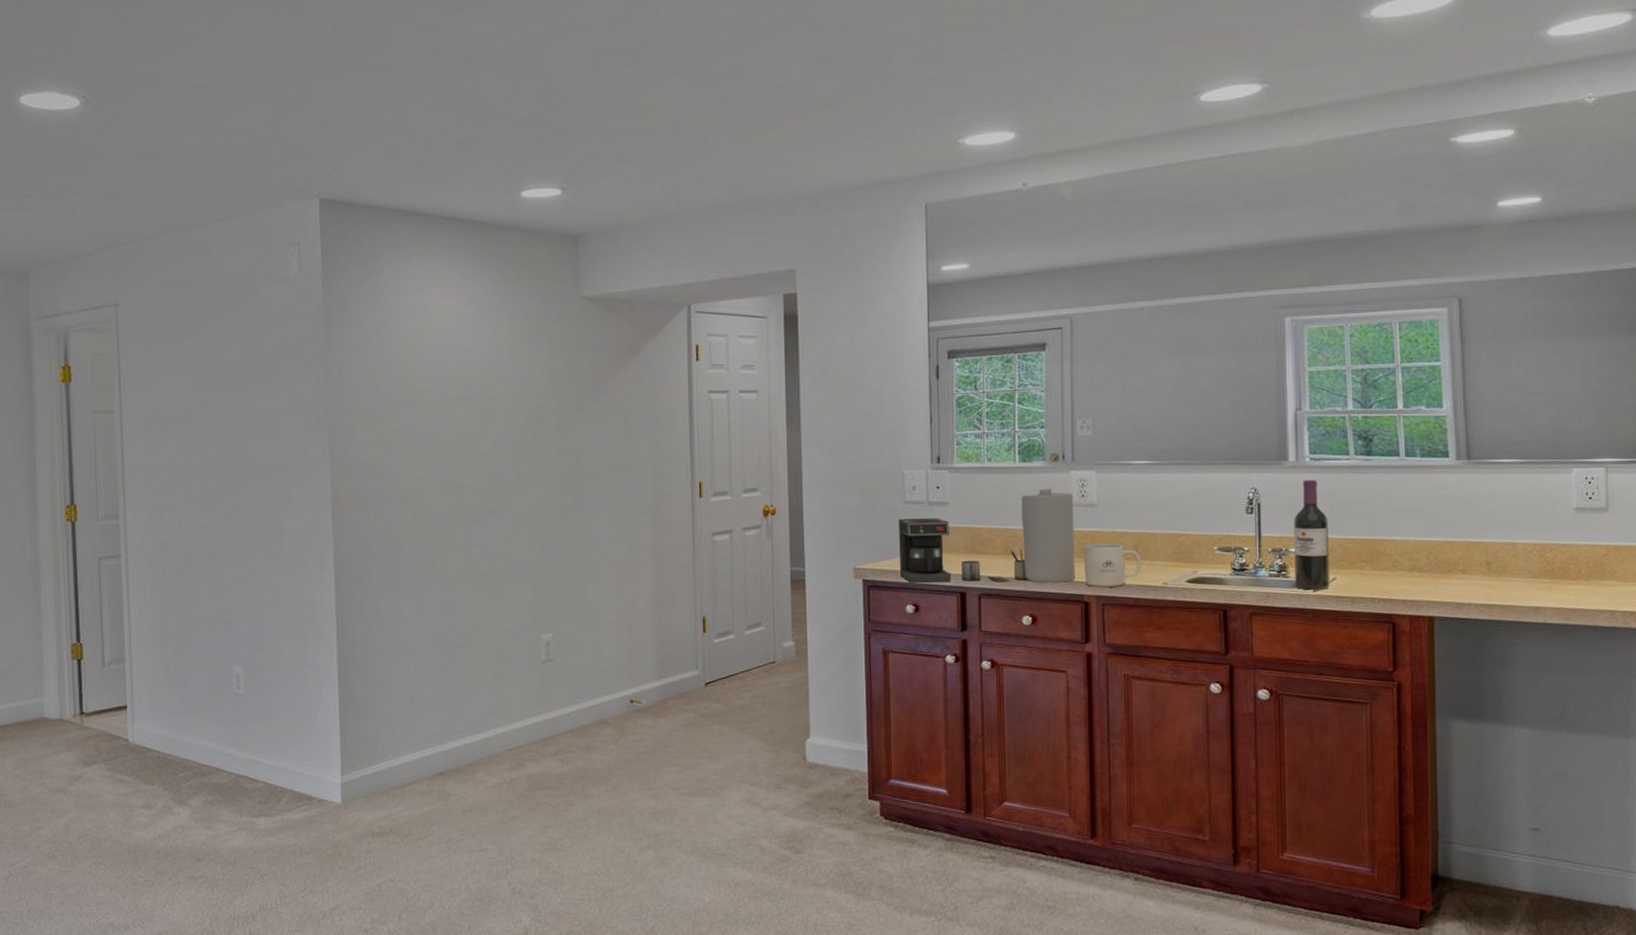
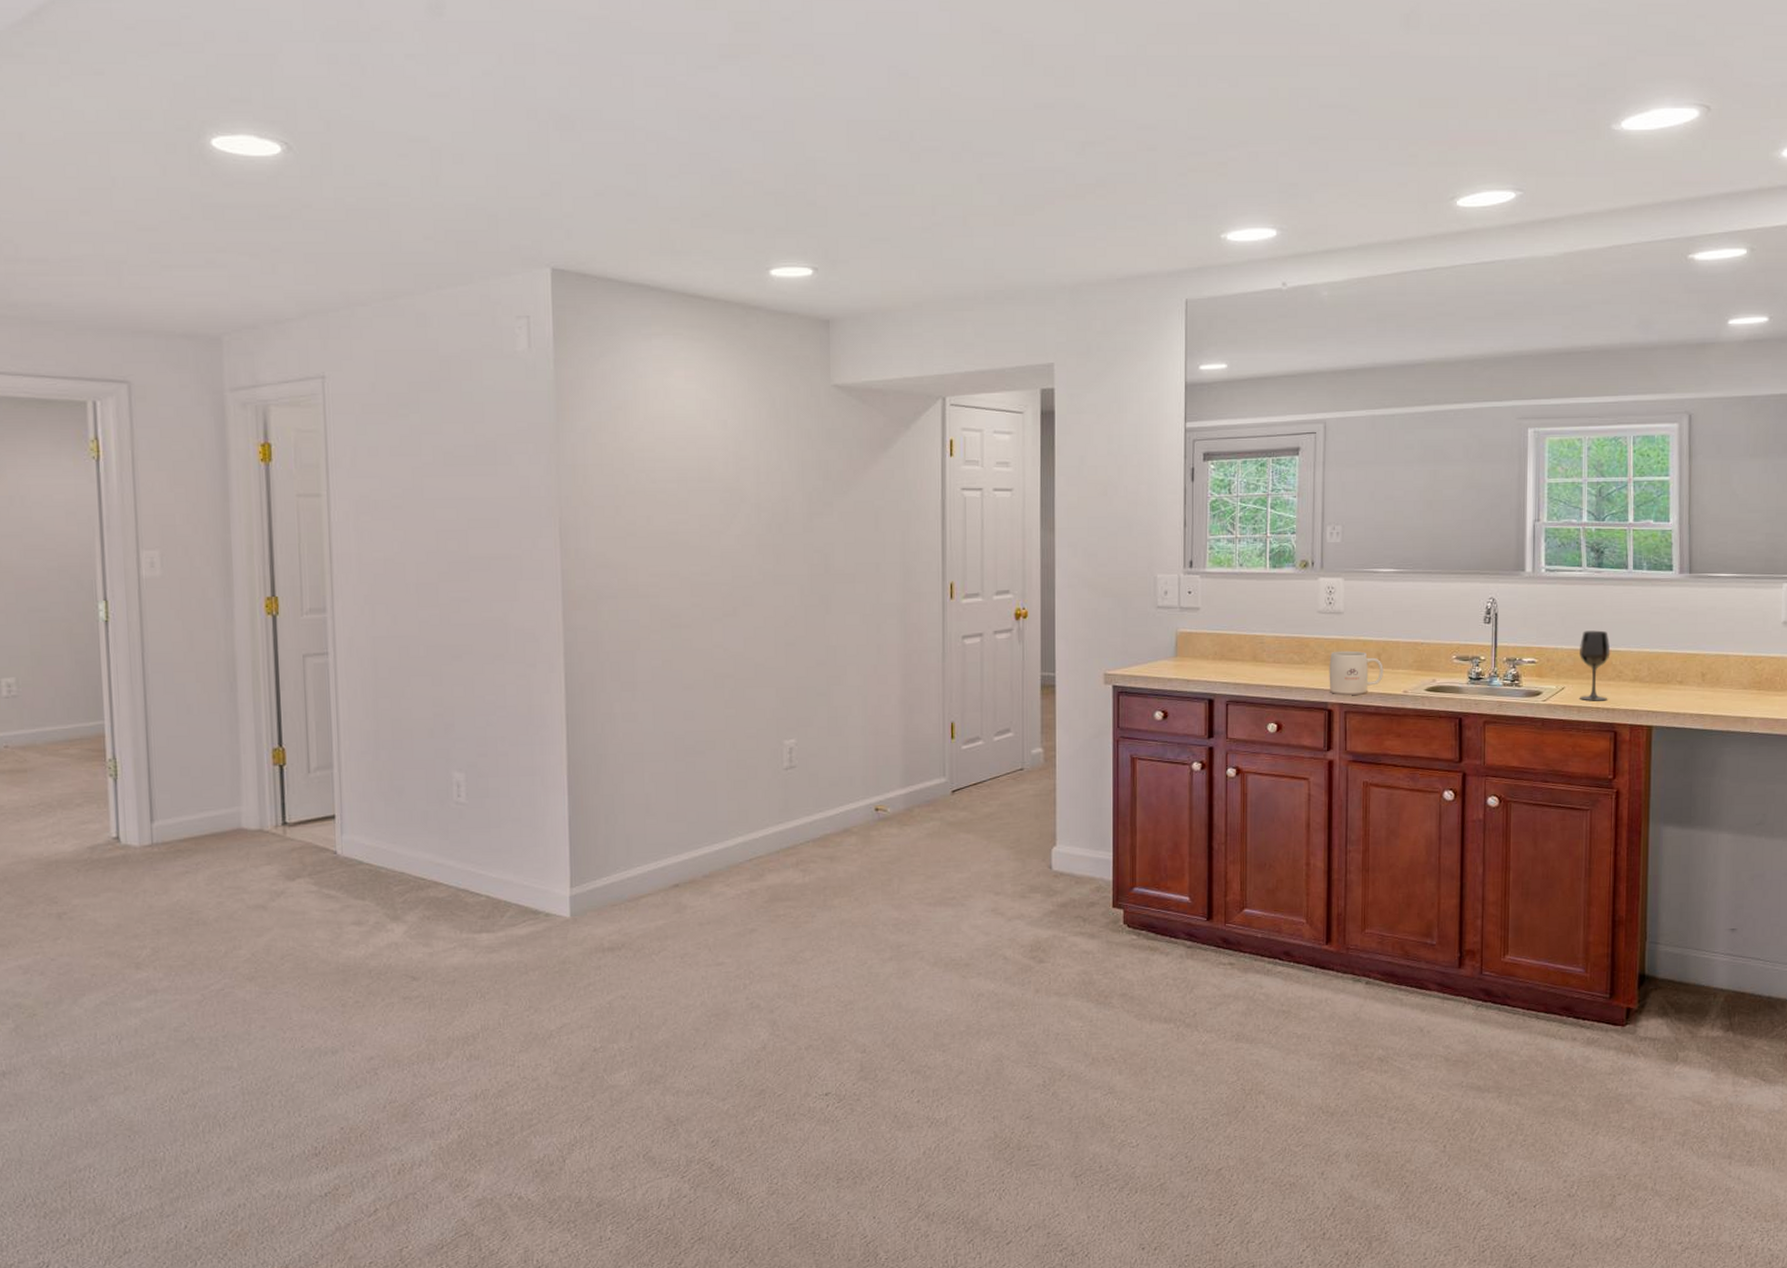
coffee maker: present [899,518,1029,584] -> none [1150,623,1275,690]
paper towel holder: present [1021,489,1076,583] -> none [1271,596,1321,691]
wine bottle: present [1294,480,1330,590] -> none [1527,591,1560,699]
wine glass: none [1351,519,1384,592] -> present [1580,630,1611,701]

